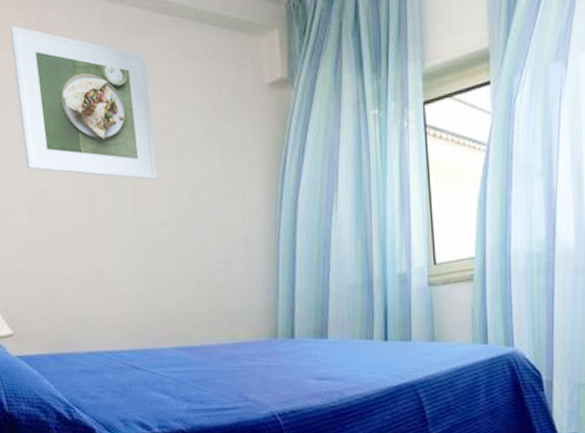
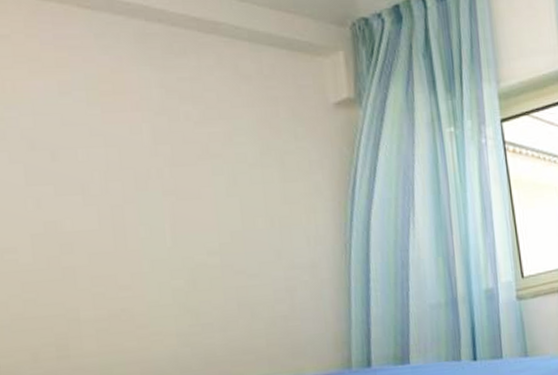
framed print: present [9,25,158,180] -> none [15,43,203,205]

